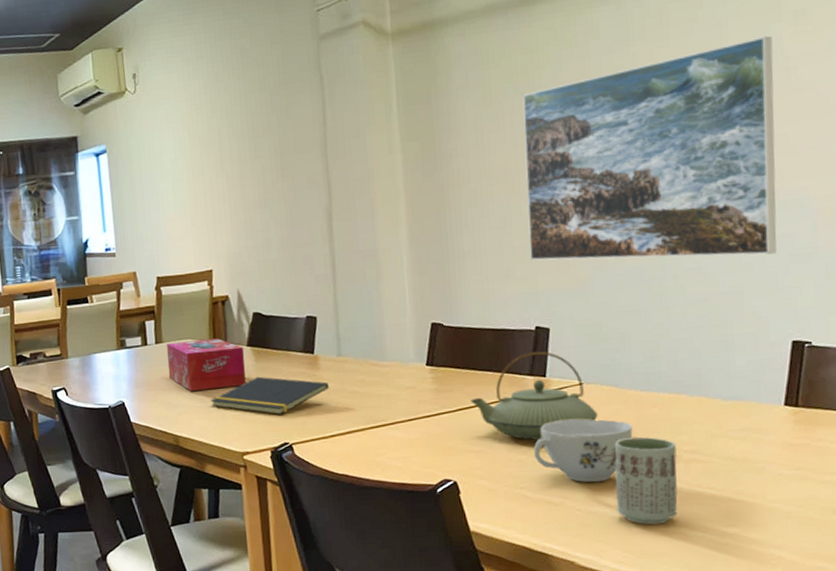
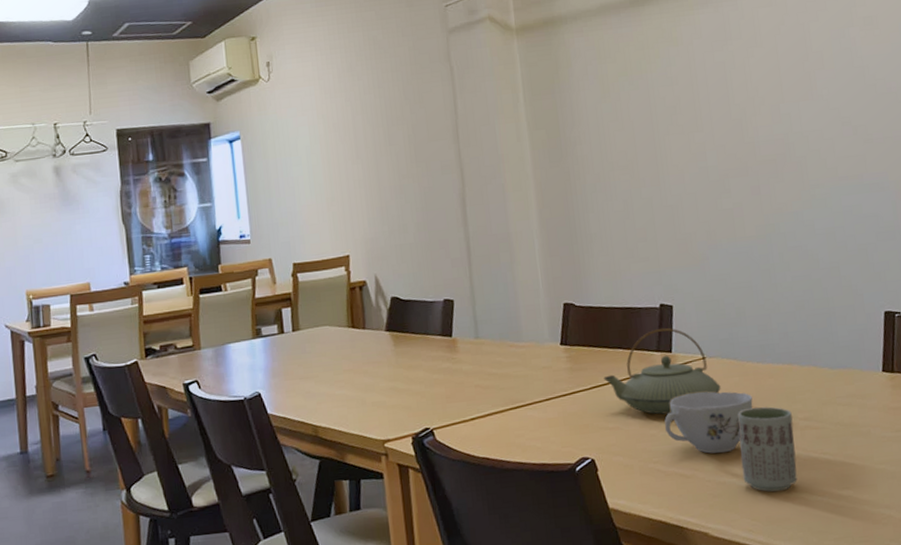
tissue box: present [166,339,246,391] -> none [303,324,385,379]
notepad: present [210,376,329,415] -> none [350,361,468,400]
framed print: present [522,35,777,261] -> none [637,38,865,241]

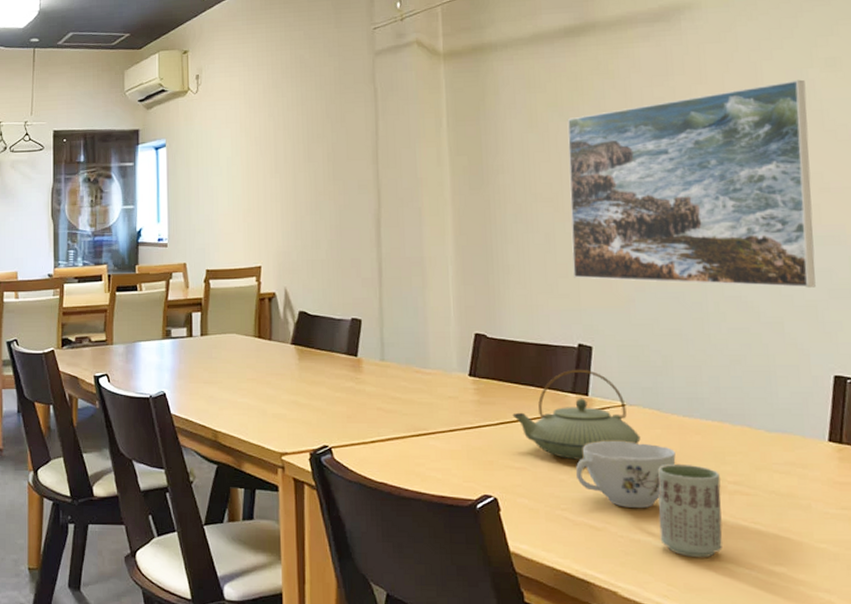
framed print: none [637,38,865,241] -> present [567,79,816,288]

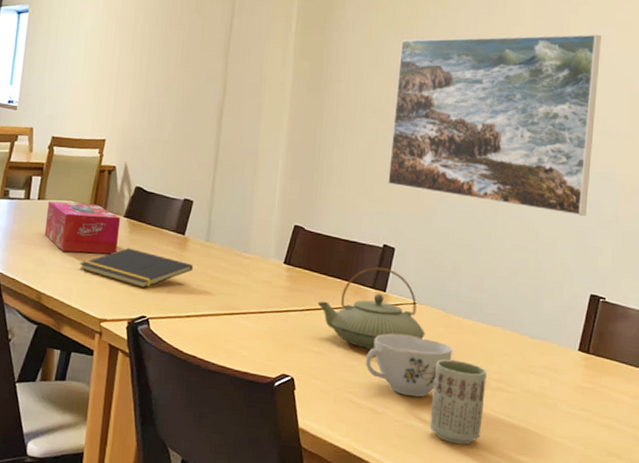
tissue box: none [211,335,288,386] -> present [44,201,121,254]
notepad: none [252,376,371,417] -> present [79,247,193,289]

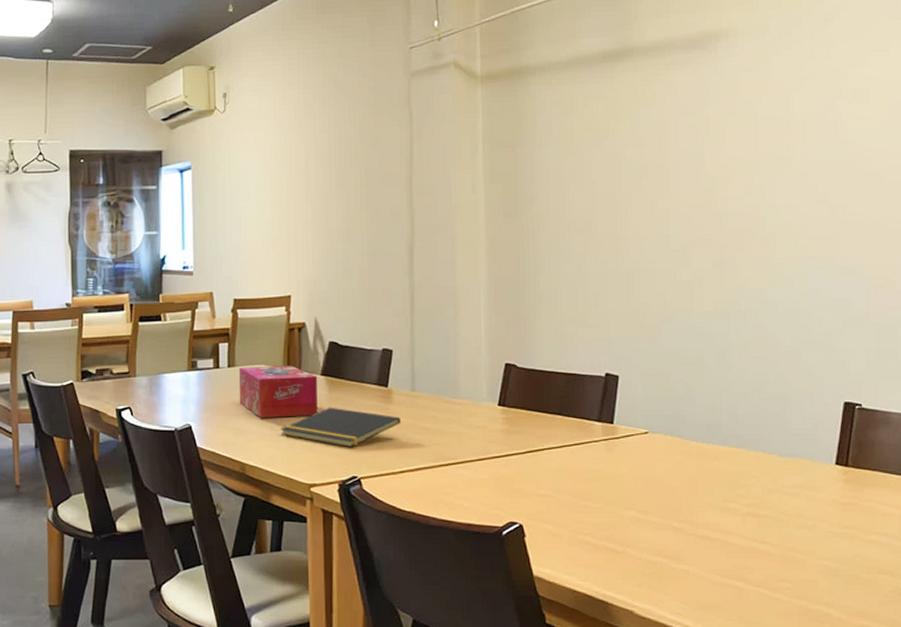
teapot: present [317,266,425,350] -> none [539,397,661,486]
teacup: present [366,334,453,398] -> none [599,468,694,532]
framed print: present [388,34,601,216] -> none [602,111,834,318]
cup: present [429,359,487,445] -> none [675,488,735,577]

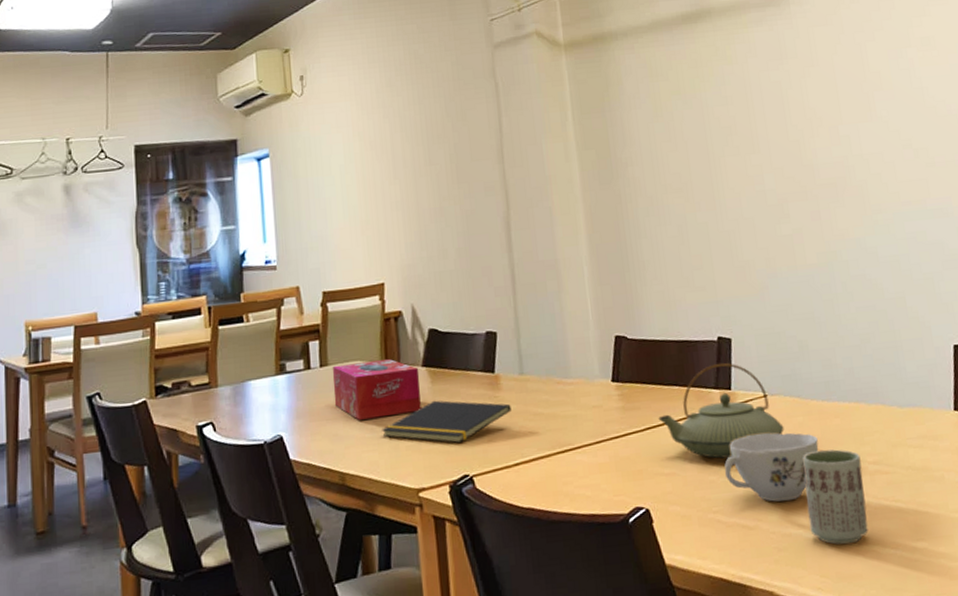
teapot: none [539,397,661,486] -> present [658,362,784,459]
teacup: none [599,468,694,532] -> present [724,432,819,502]
cup: none [675,488,735,577] -> present [803,449,868,545]

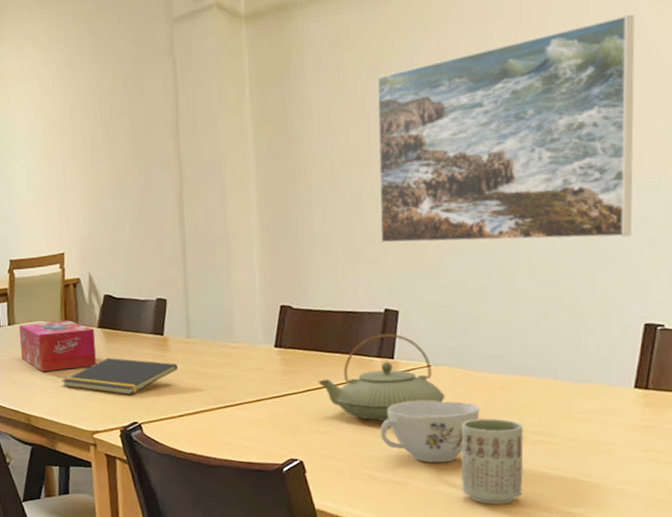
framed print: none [690,59,931,269] -> present [376,14,635,244]

